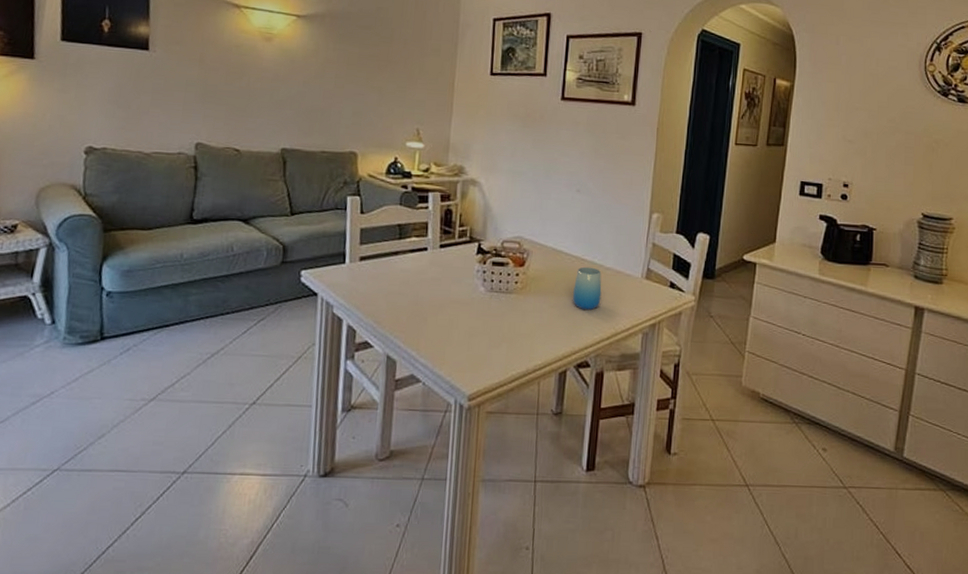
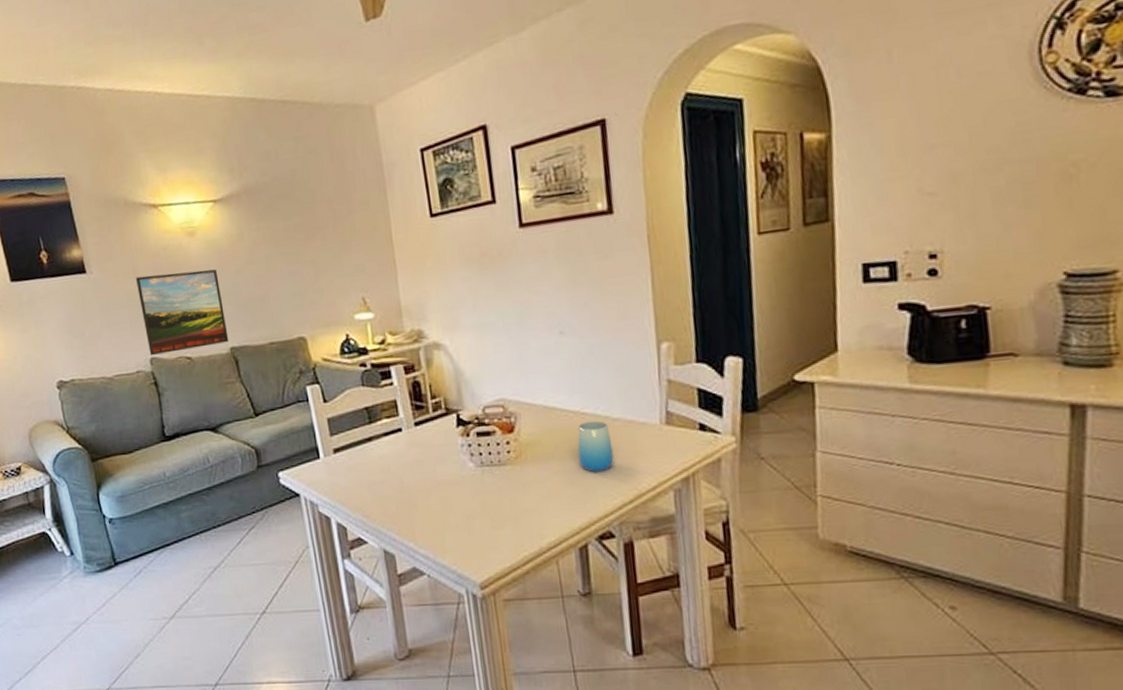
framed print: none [196,65,286,143] -> present [136,269,229,356]

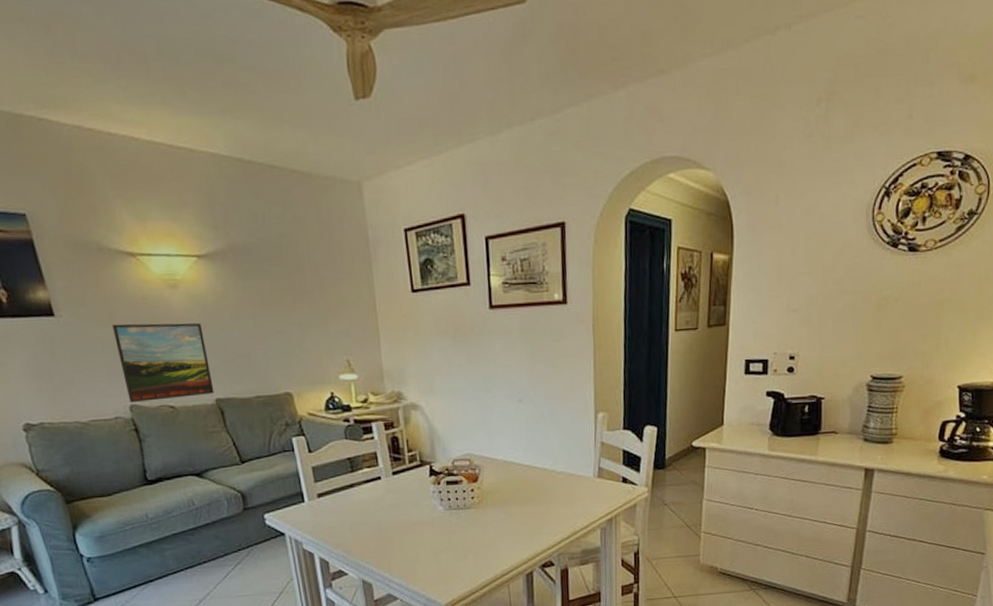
cup: present [577,420,614,472] -> none [528,473,557,514]

